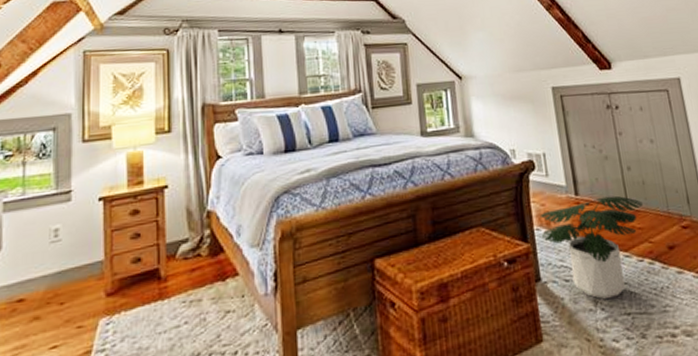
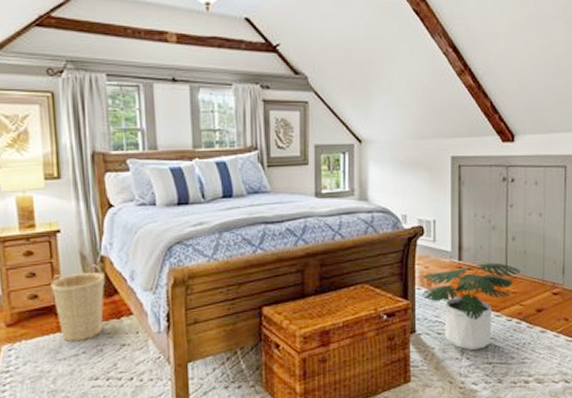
basket: none [155,220,211,311] -> present [50,264,105,342]

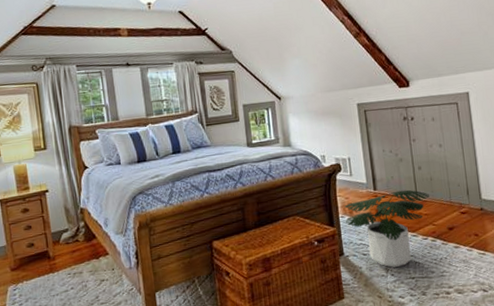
basket: present [50,264,105,342] -> none [43,215,86,281]

